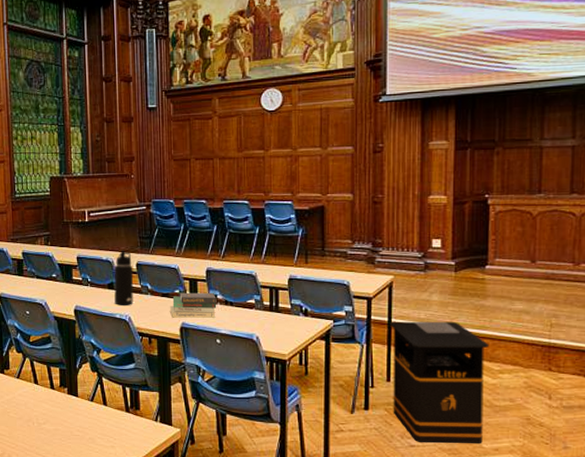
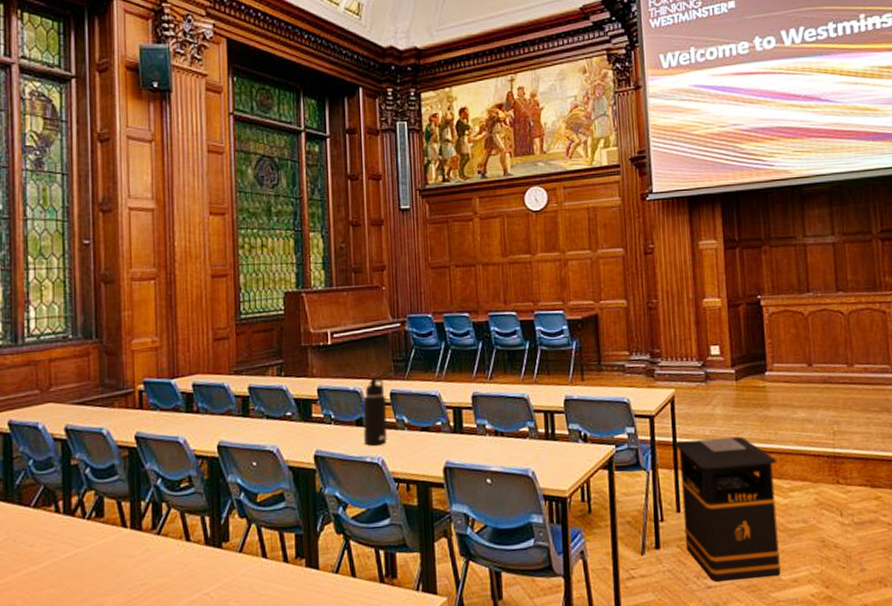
books: present [170,292,217,318] -> none [431,422,486,457]

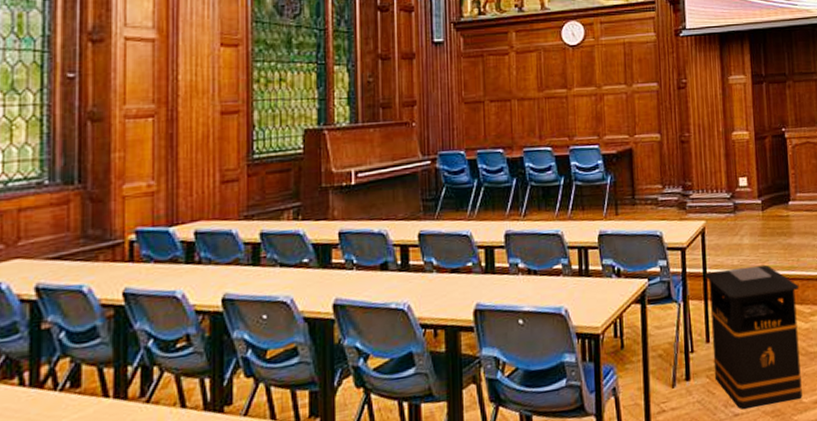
water bottle: present [363,377,387,446] -> none [388,217,415,291]

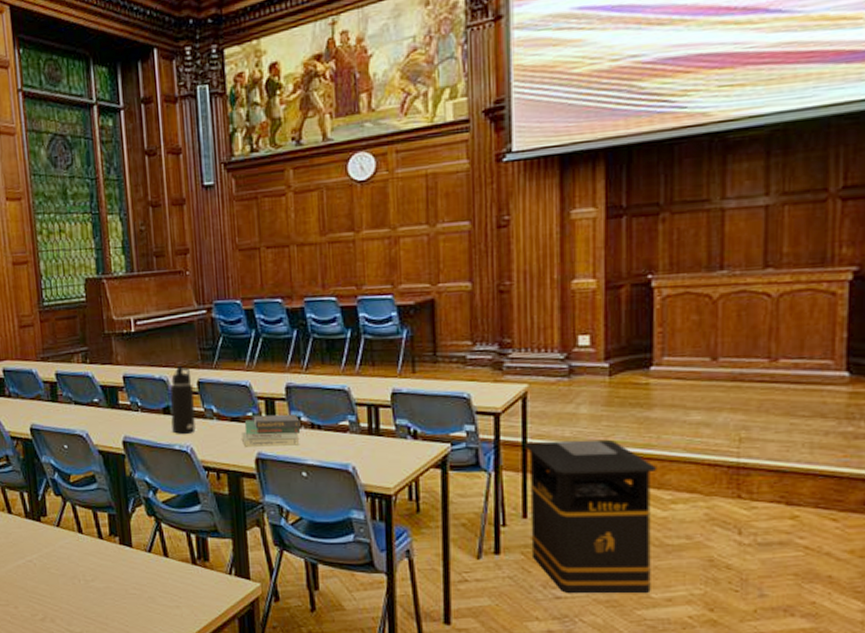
water bottle: none [388,217,415,291] -> present [169,365,196,434]
books: none [461,262,518,299] -> present [242,414,301,447]

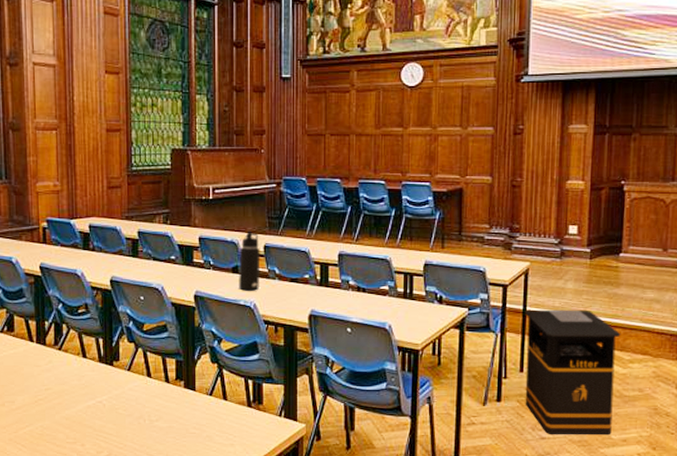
books: present [242,414,301,447] -> none [299,277,349,305]

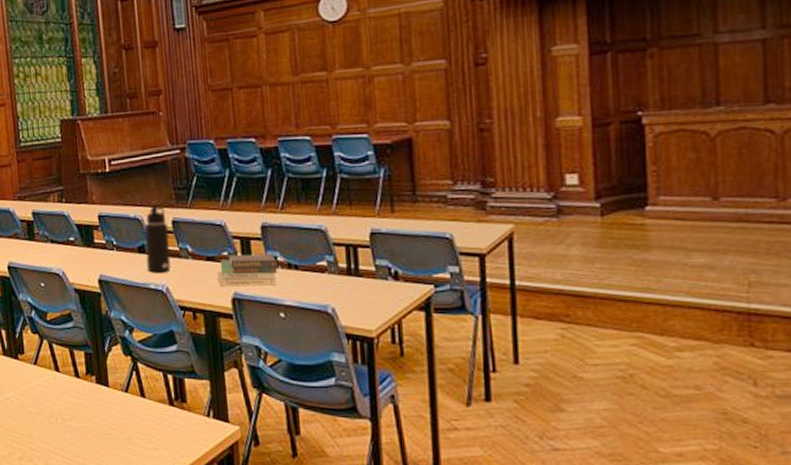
books: none [299,277,349,305] -> present [217,254,278,287]
trash bin: present [524,309,621,434] -> none [512,282,659,446]

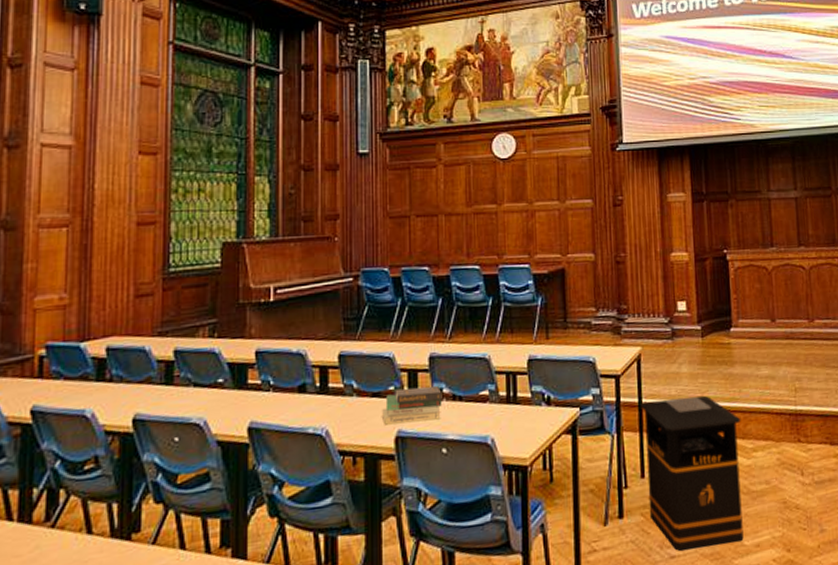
water bottle: present [144,204,171,273] -> none [307,337,334,415]
trash bin: none [512,282,659,446] -> present [640,395,744,551]

